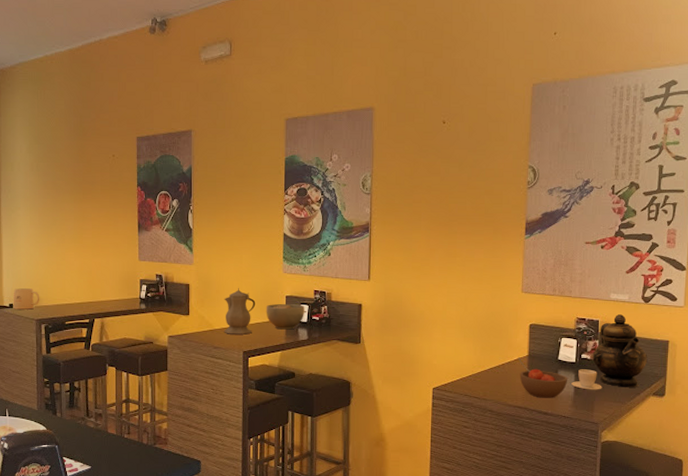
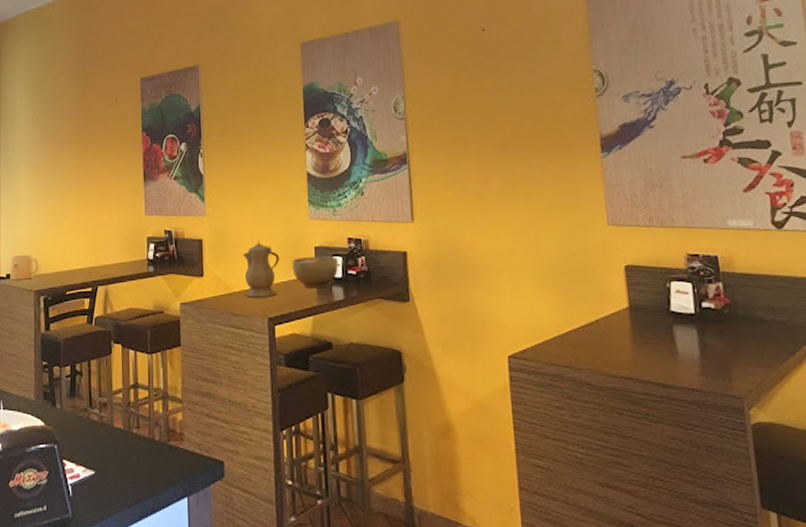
soup bowl: present [518,357,568,398] -> none [615,310,689,365]
teacup: present [571,369,602,390] -> none [694,322,739,351]
teapot: present [592,314,648,388] -> none [716,246,797,346]

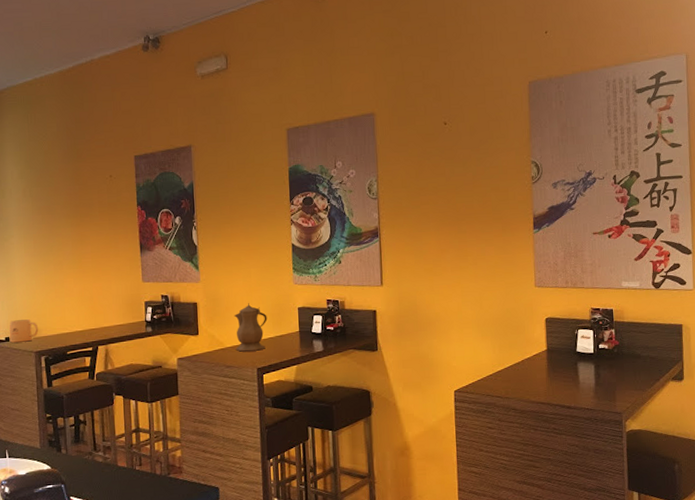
soup bowl: present [291,256,338,289] -> none [278,315,318,343]

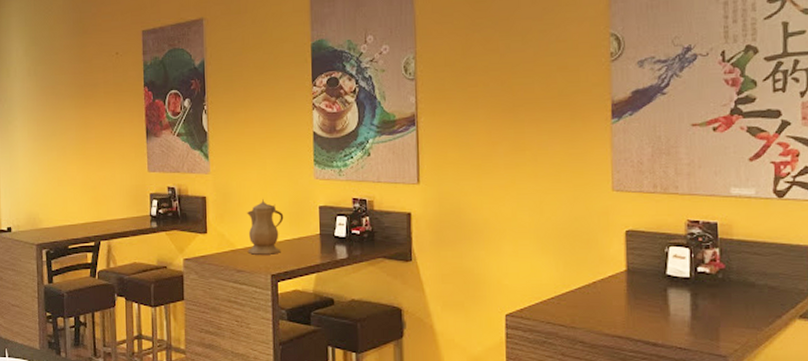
mug: present [9,319,39,343] -> none [11,209,41,233]

